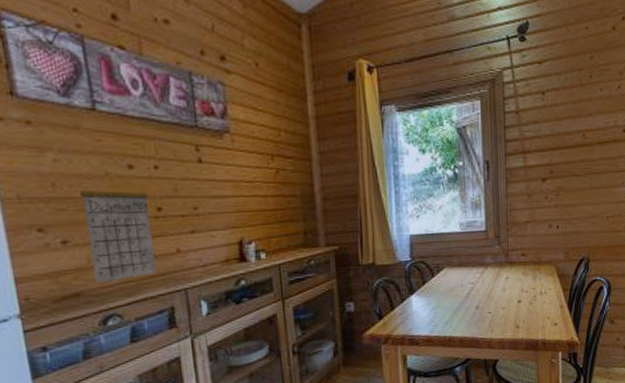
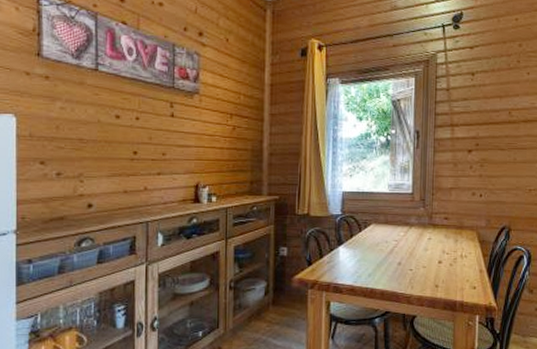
calendar: present [80,172,157,284] -> none [77,120,129,211]

